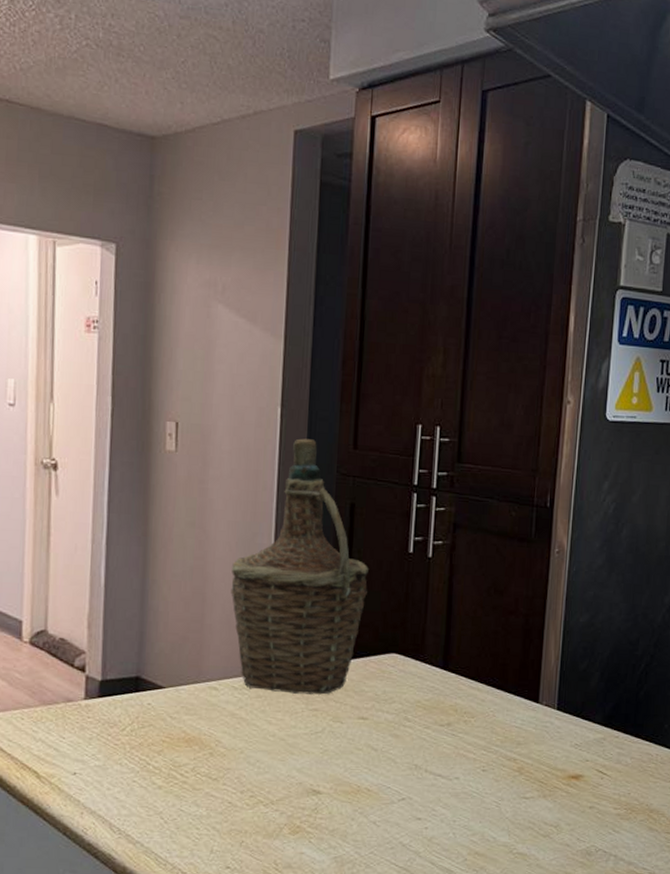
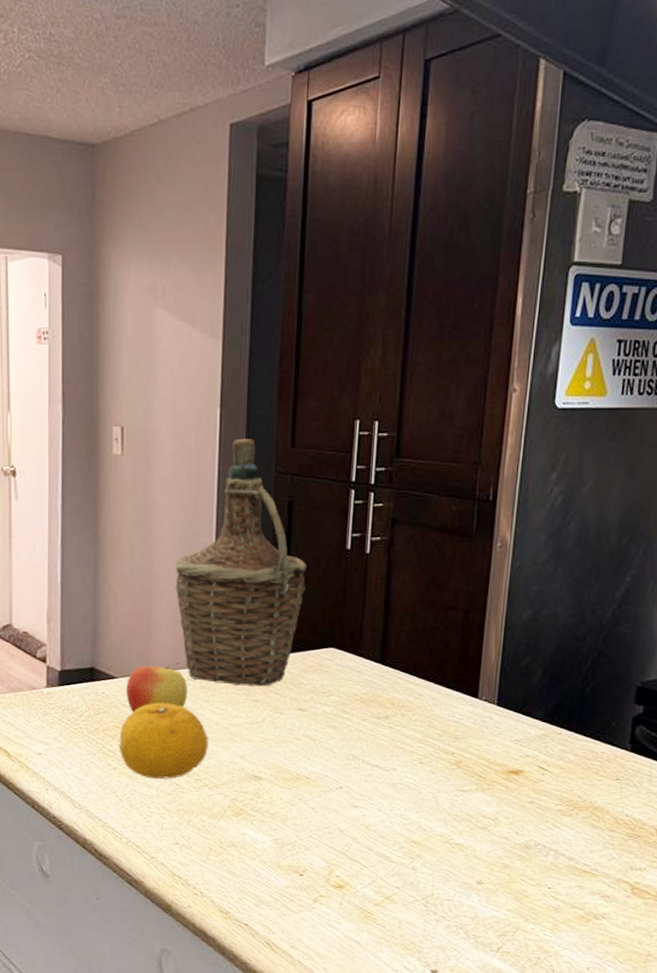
fruit: none [165,714,264,798] -> present [119,703,208,780]
apple: none [174,668,242,726] -> present [125,660,187,713]

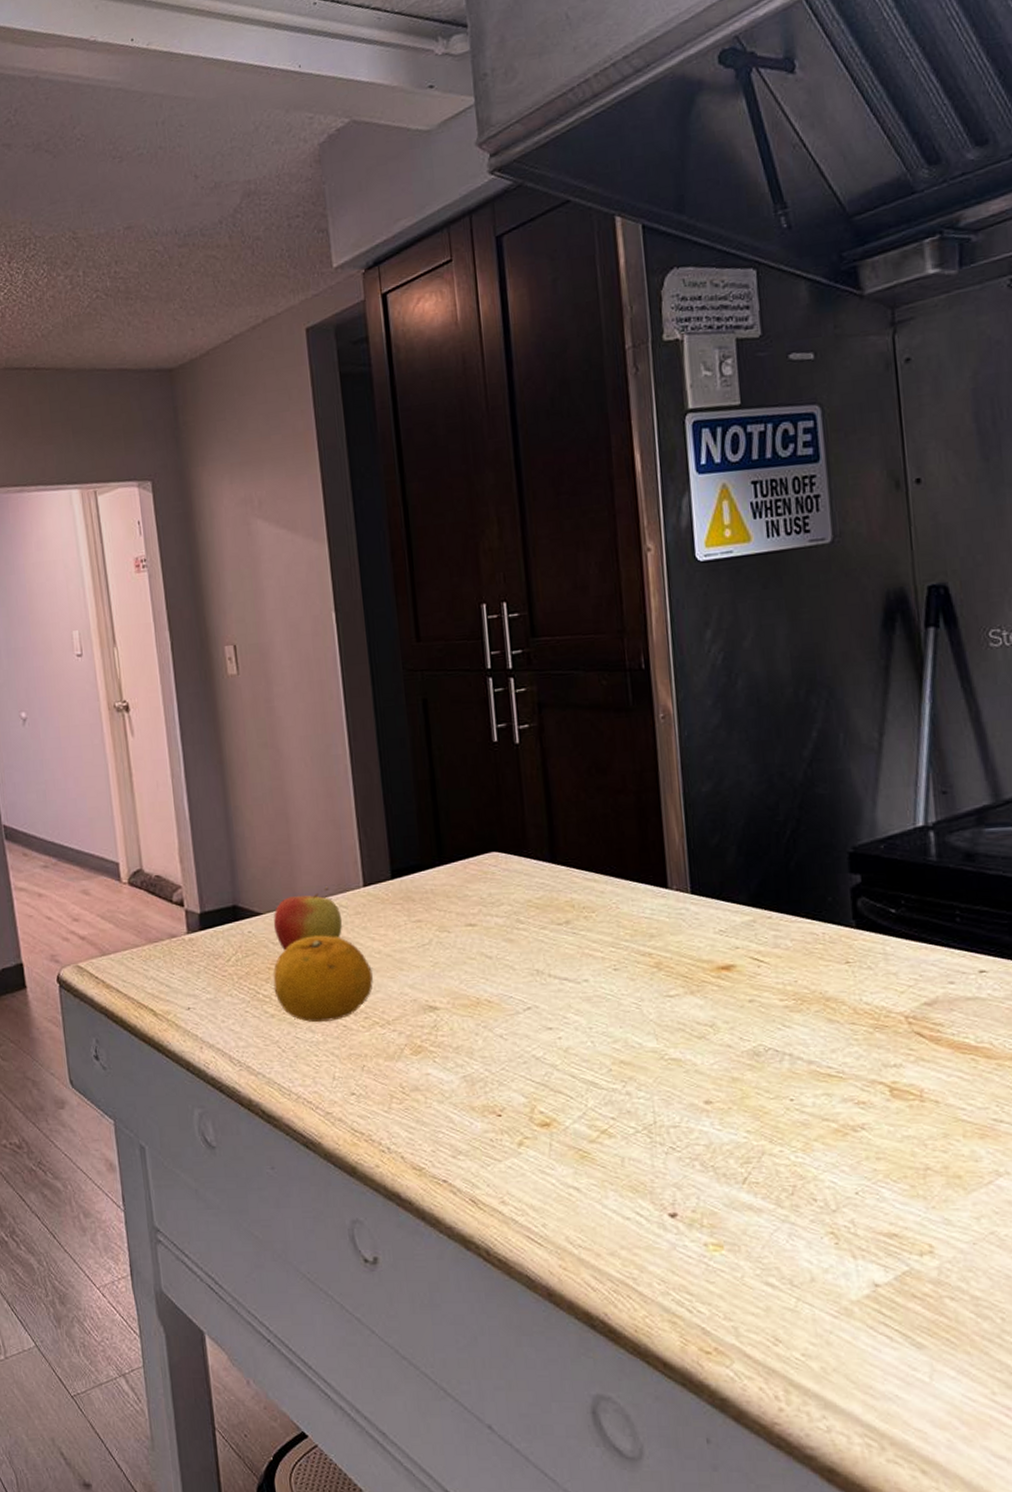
bottle: present [175,438,307,687] -> none [310,639,455,907]

